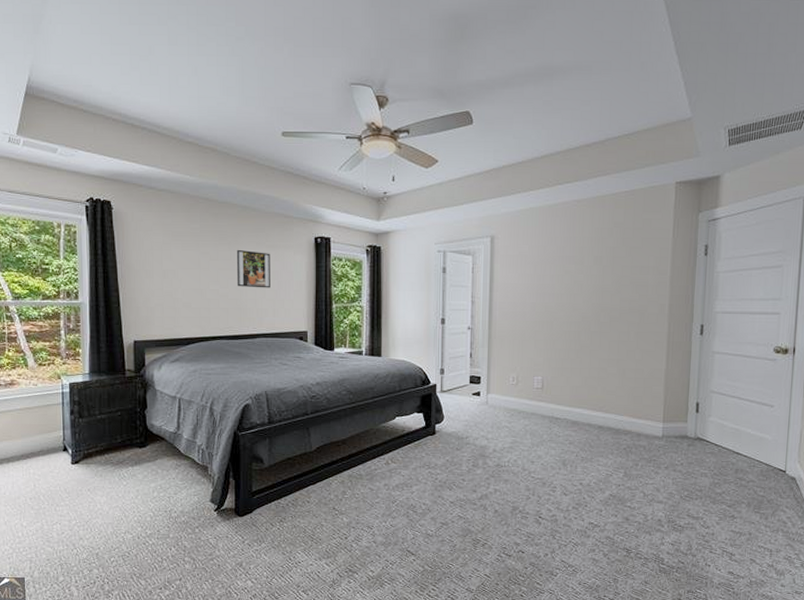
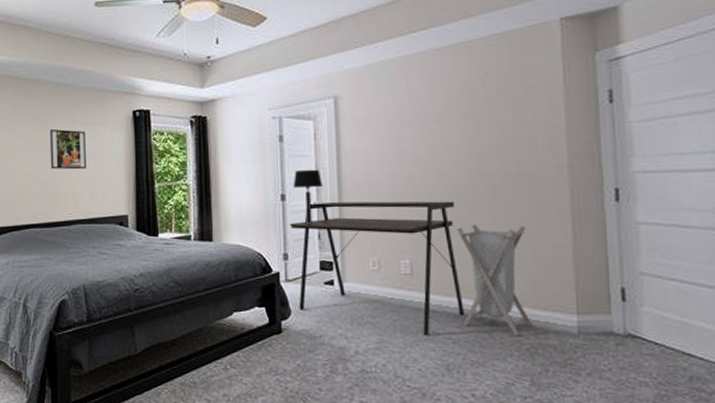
desk: none [447,327,580,437] -> present [290,201,464,336]
table lamp: none [452,298,476,344] -> present [293,169,322,224]
laundry hamper: none [578,349,632,438] -> present [457,224,532,336]

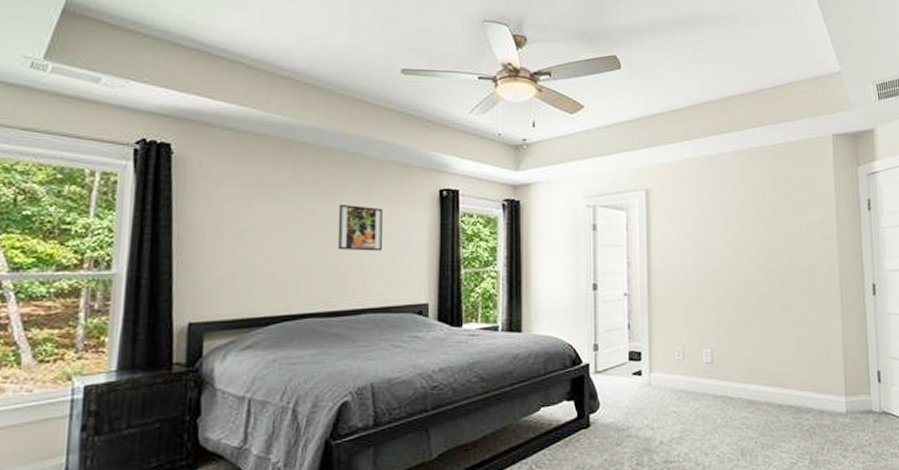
desk: present [290,201,464,336] -> none [601,292,756,422]
table lamp: present [293,169,322,224] -> none [605,259,633,314]
laundry hamper: present [457,224,532,336] -> none [751,315,811,418]

